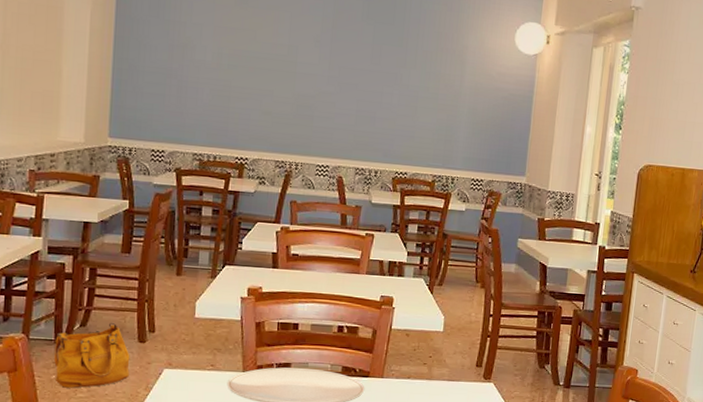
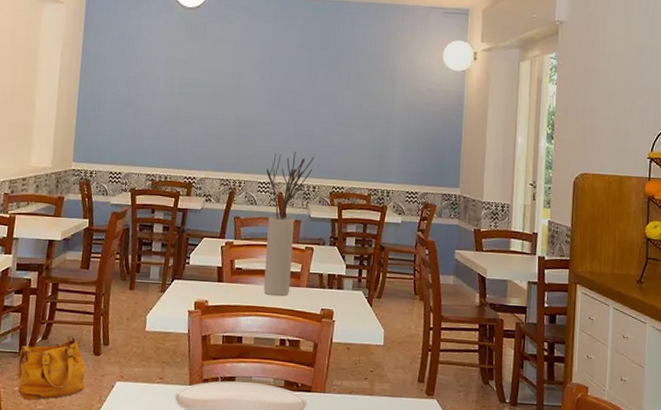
vase: none [321,134,376,284] -> present [263,151,314,297]

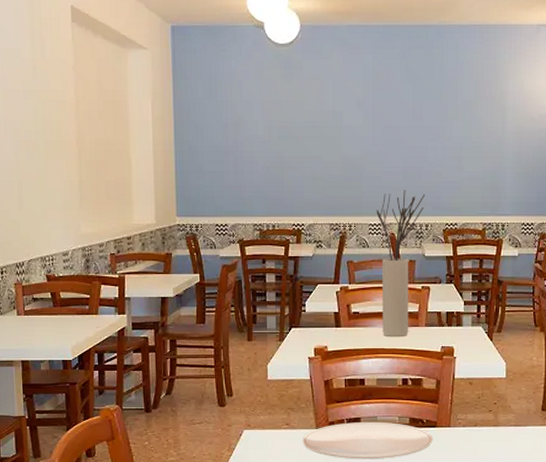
handbag: present [17,335,86,400] -> none [145,389,213,453]

